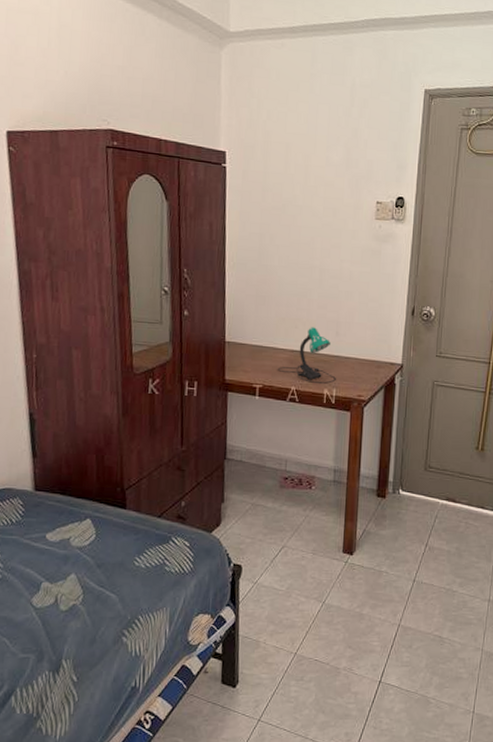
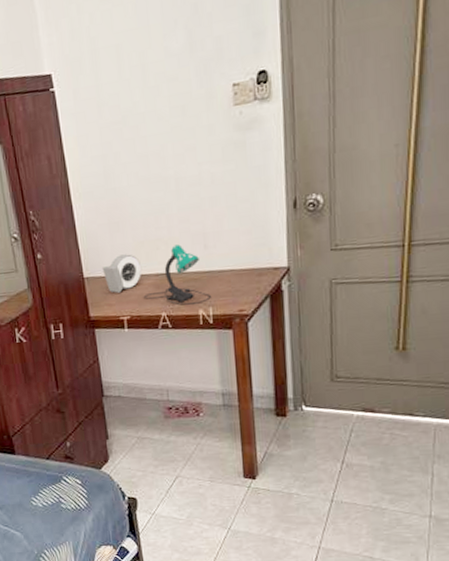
alarm clock: none [244,326,280,361] -> present [102,254,142,293]

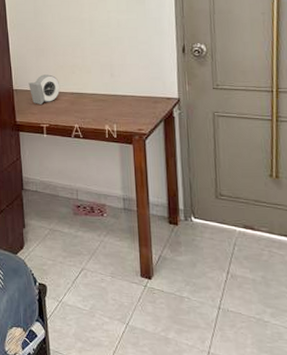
desk lamp: present [143,244,211,305] -> none [60,71,115,120]

